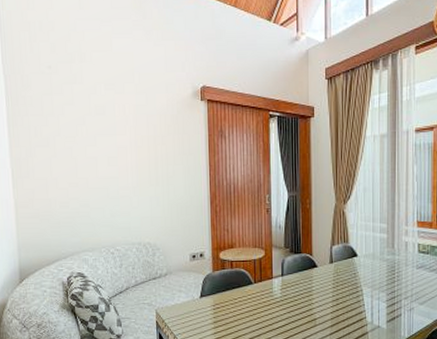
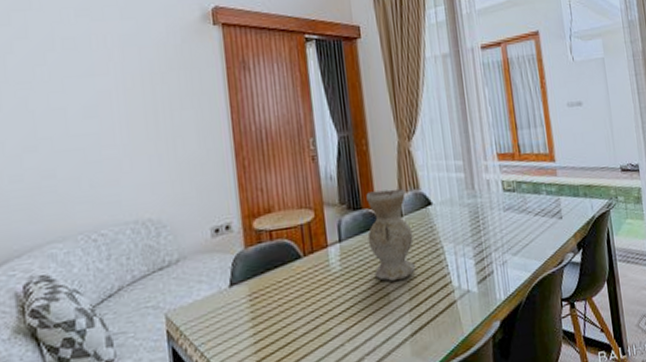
vase: none [304,241,339,311] -> present [366,189,415,282]

